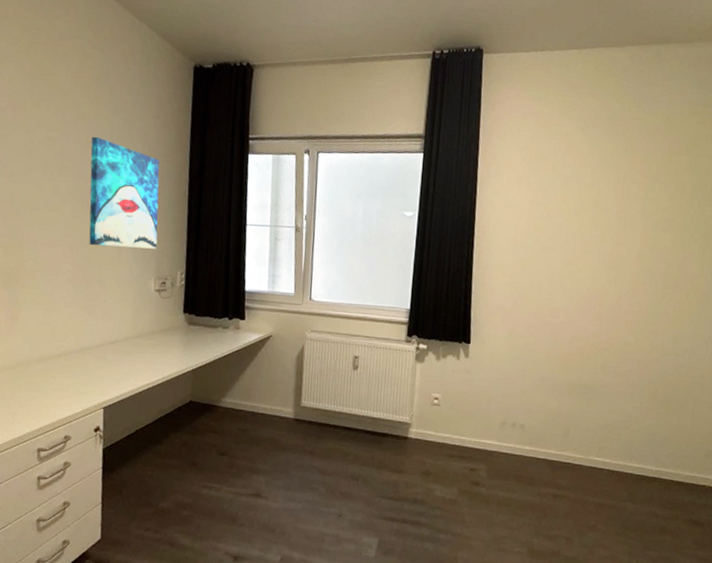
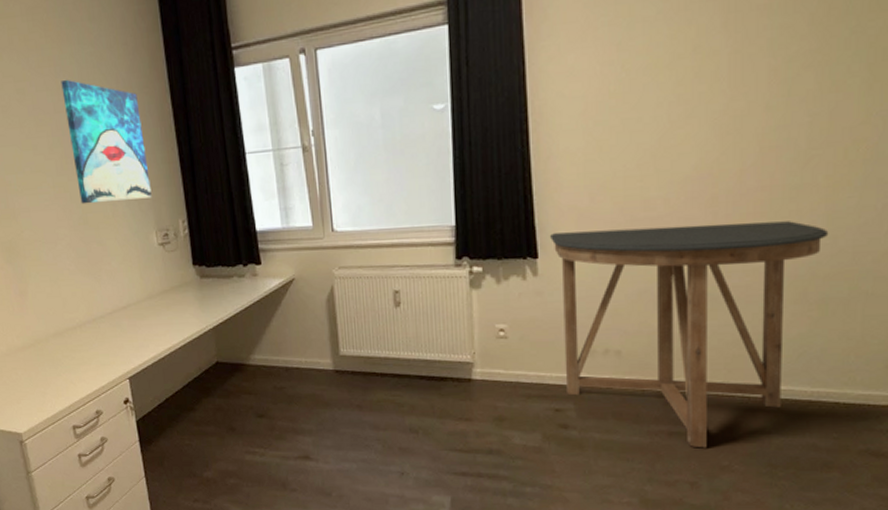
console table: none [480,325,674,510] -> present [550,221,829,448]

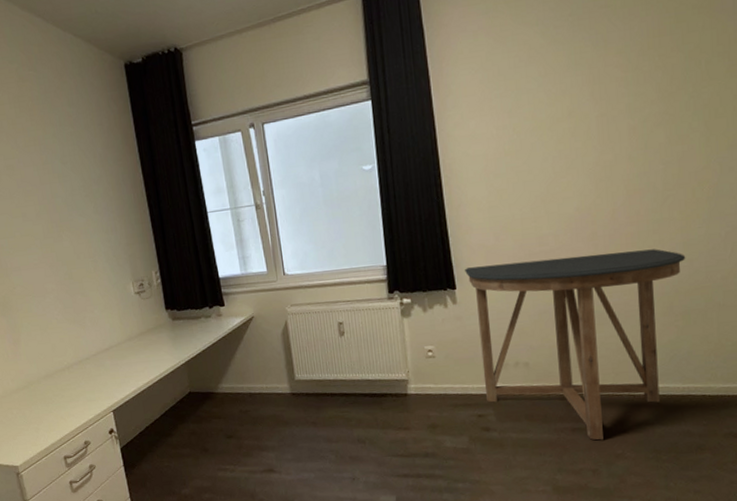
wall art: present [61,79,152,204] -> none [45,155,128,262]

